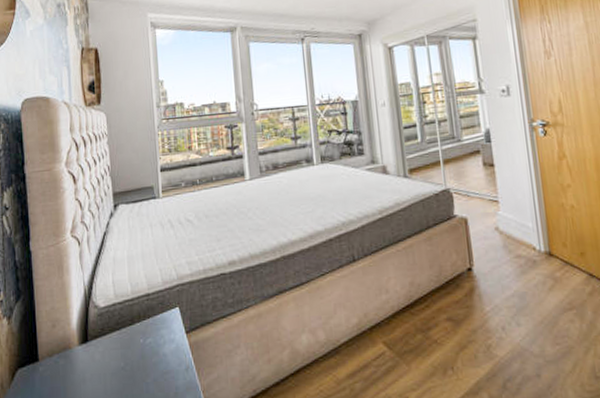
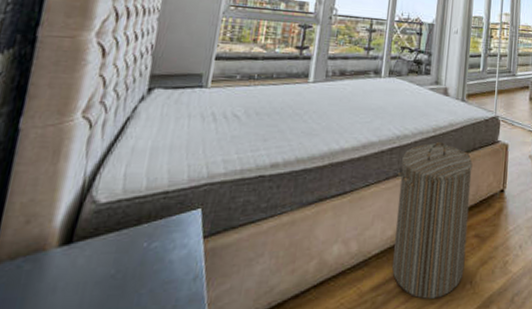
laundry hamper: none [349,222,442,386] -> present [392,141,473,299]

